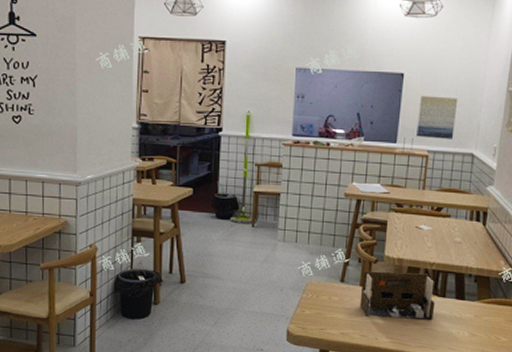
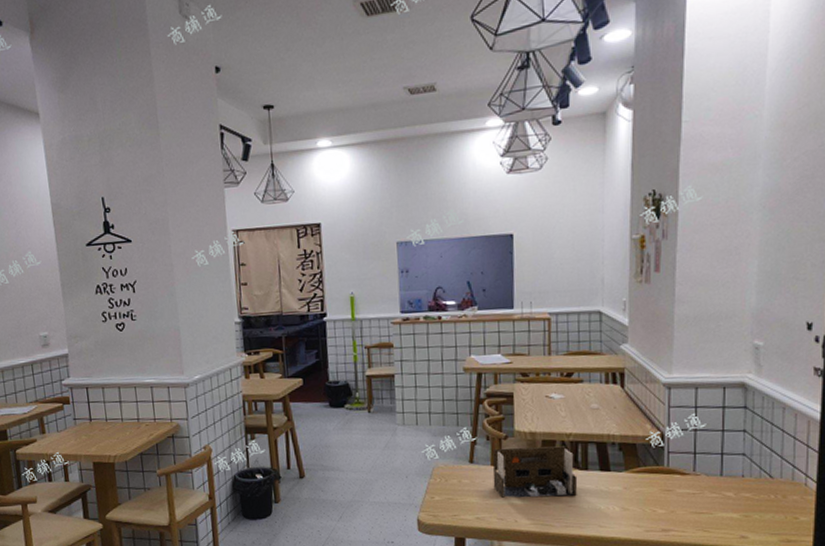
wall art: present [416,95,458,140] -> none [533,253,577,300]

